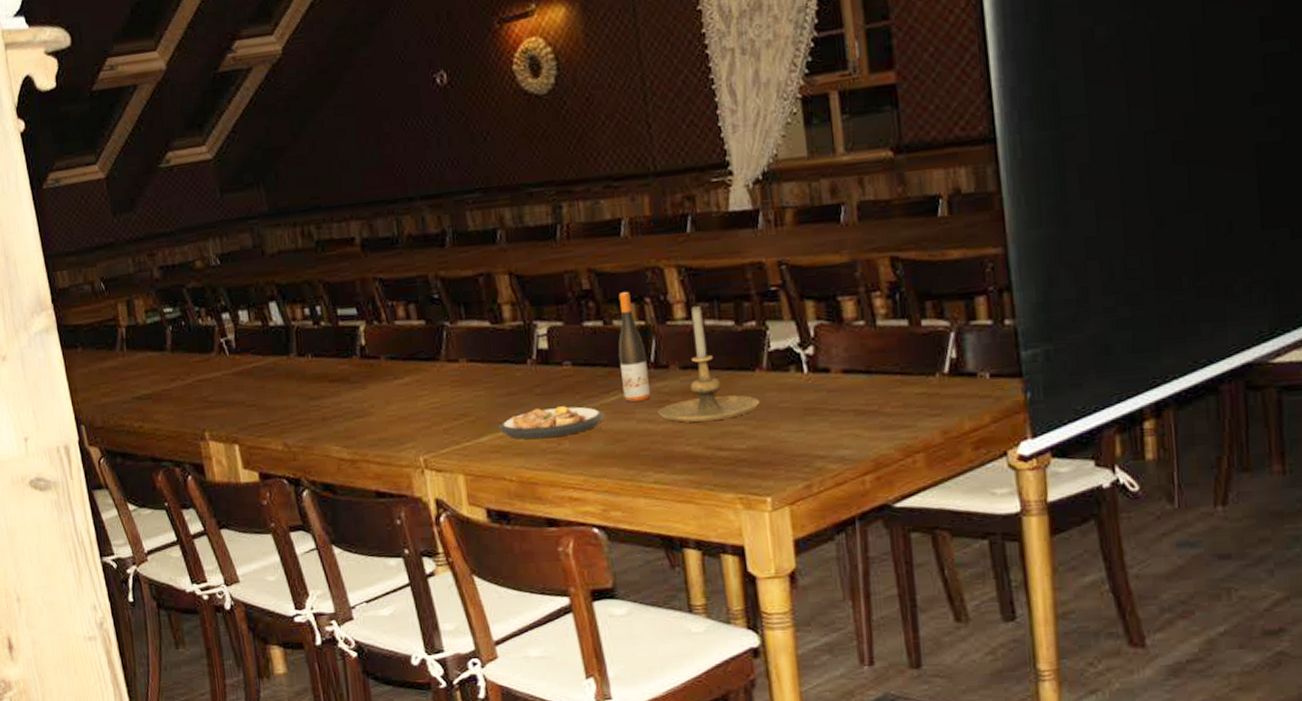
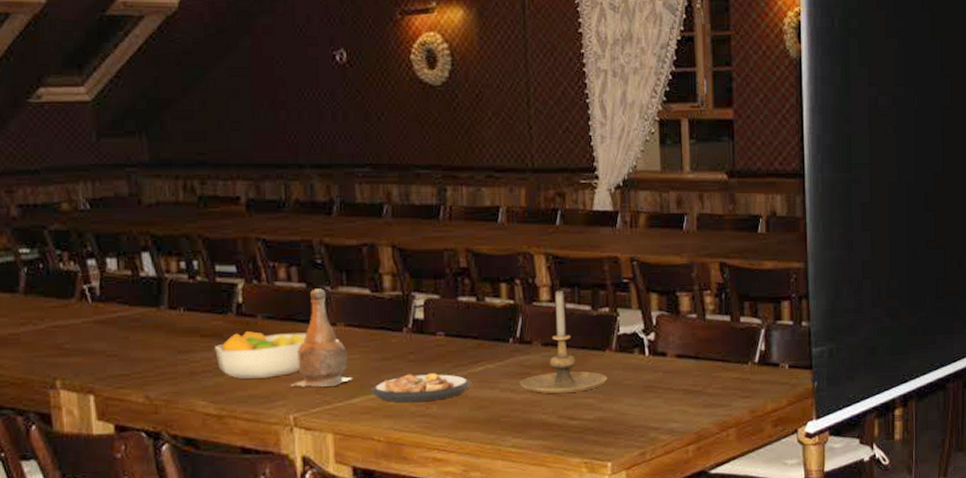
fruit bowl: none [343,371,430,422] -> present [215,331,307,379]
bottle: none [419,324,481,428] -> present [291,288,354,387]
wine bottle: present [618,292,652,402] -> none [488,273,515,372]

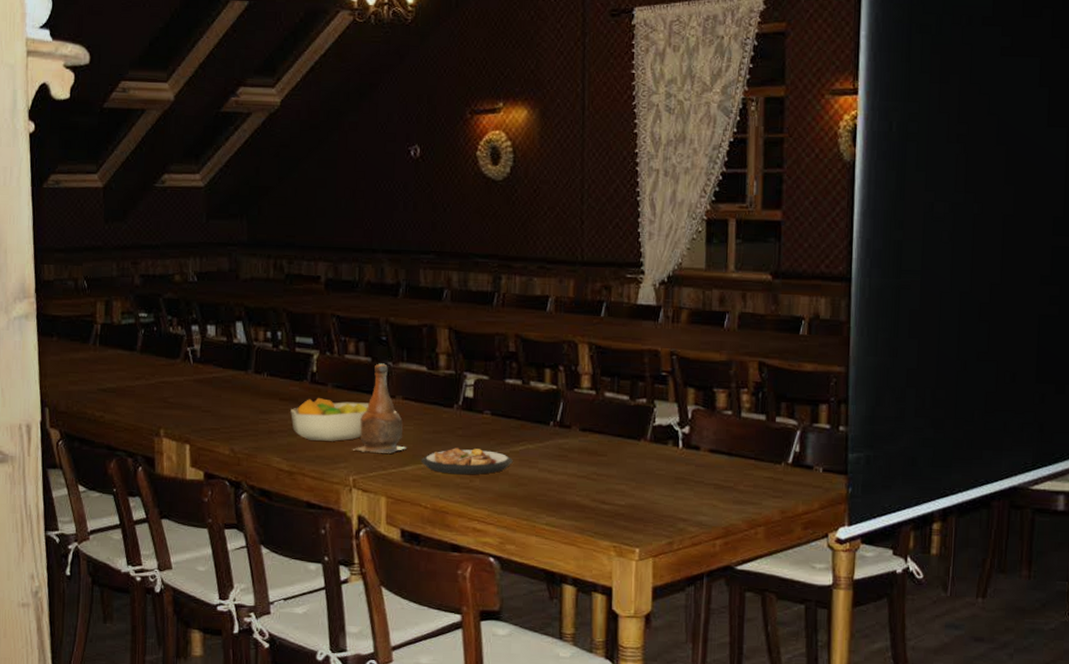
candle holder: present [519,290,608,394] -> none [557,378,641,478]

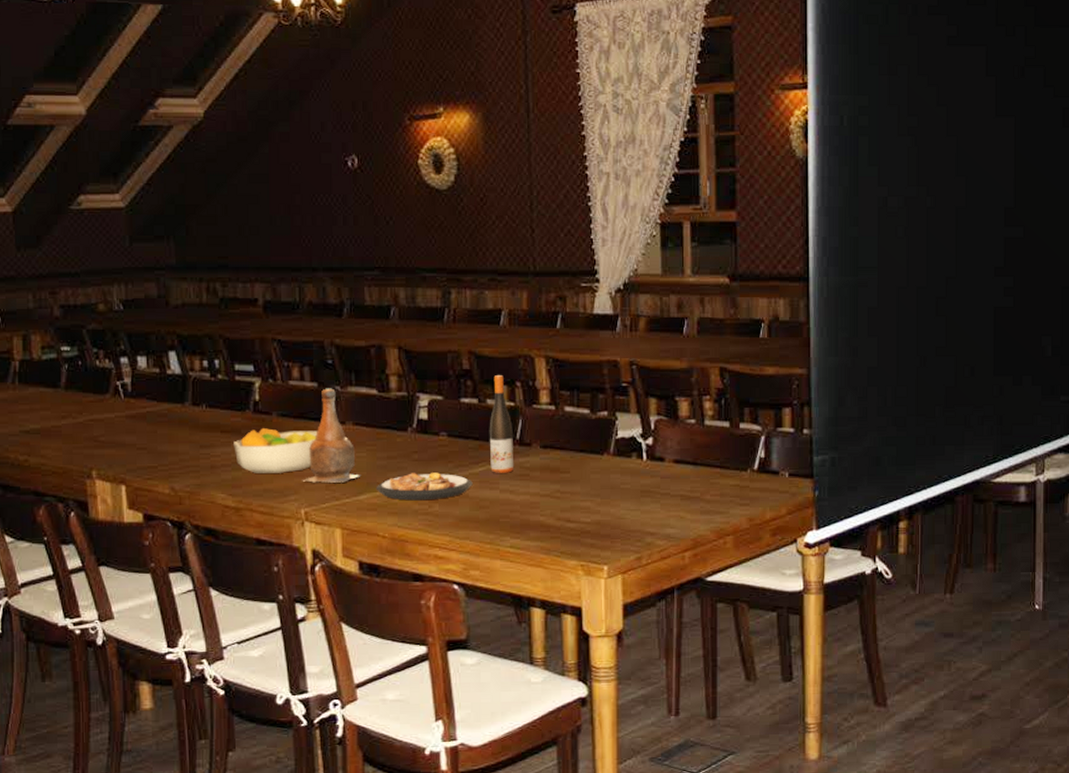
wine bottle: none [530,359,554,453] -> present [489,375,514,473]

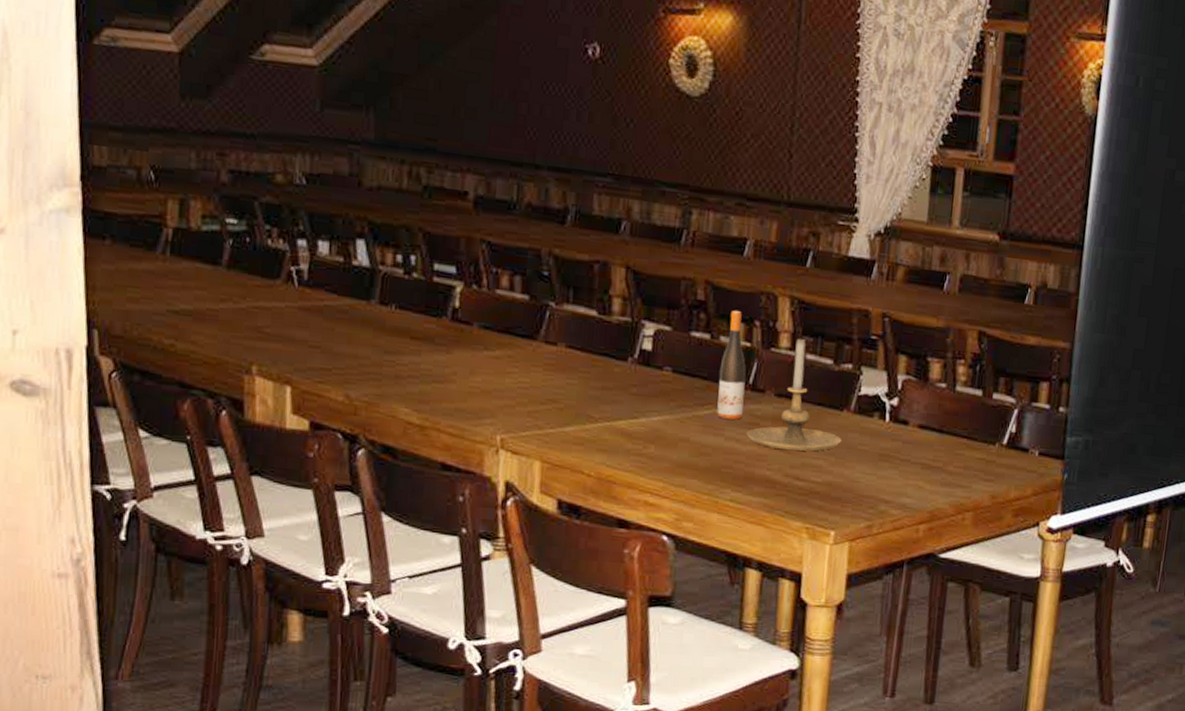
fruit bowl: present [234,428,318,473] -> none [424,339,525,393]
bottle: present [303,388,361,483] -> none [502,302,570,411]
plate: present [376,472,473,501] -> none [585,408,696,441]
candle holder: none [518,393,605,496] -> present [746,338,842,451]

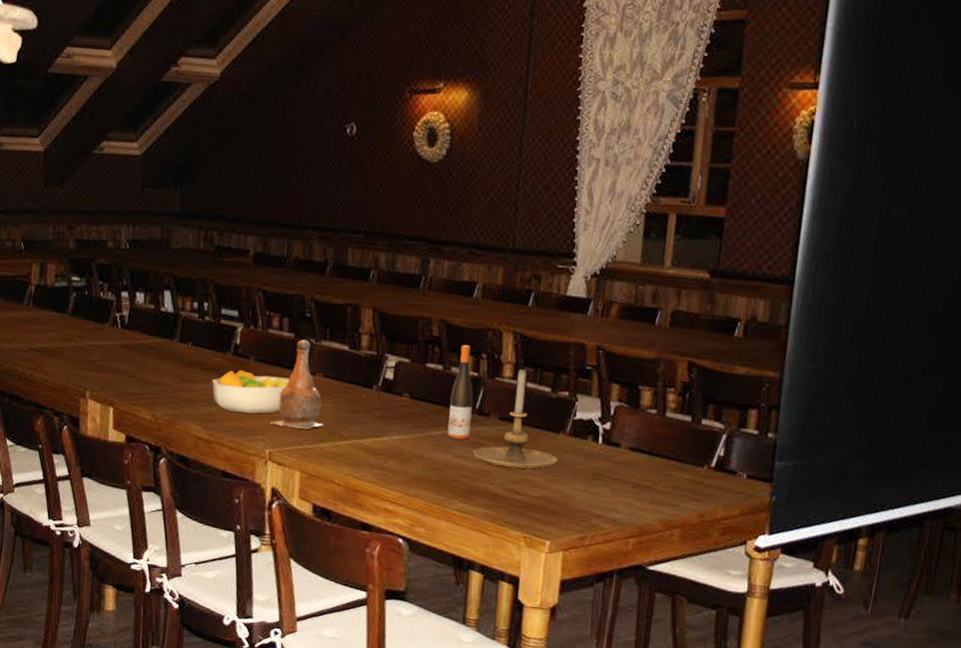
fruit bowl: none [424,339,525,393] -> present [212,370,290,414]
bottle: none [502,302,570,411] -> present [271,339,325,429]

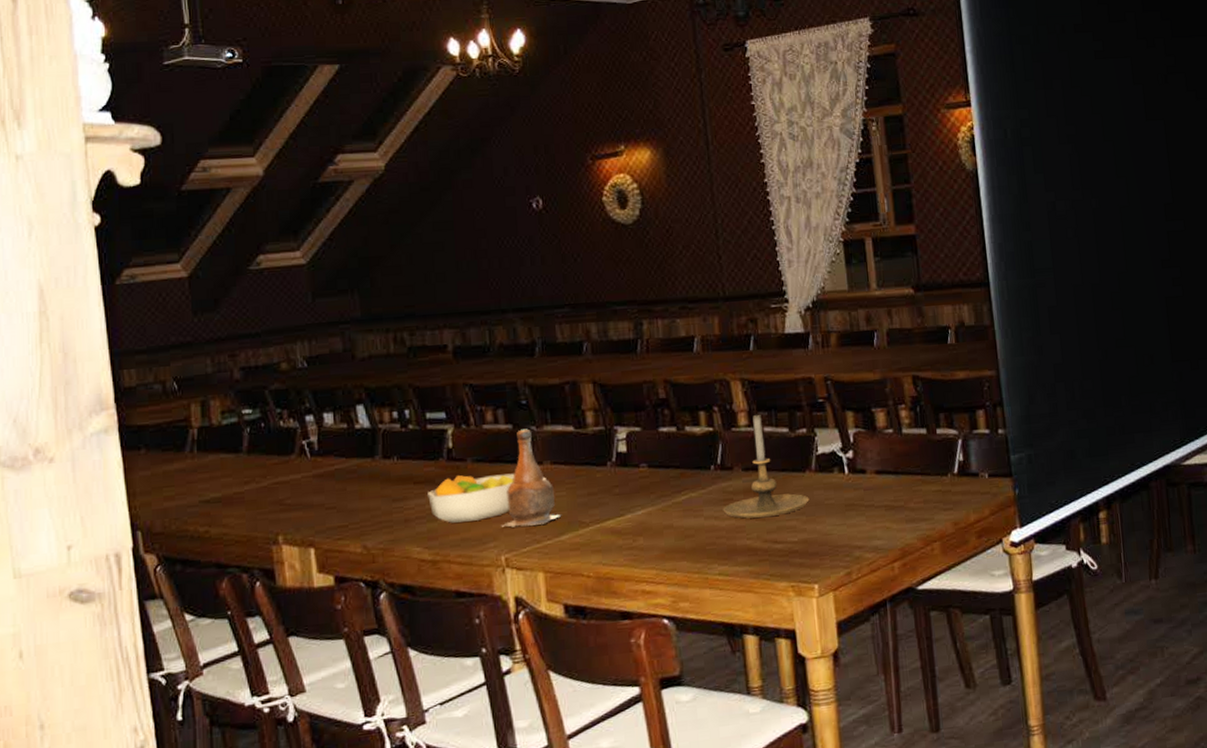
wine bottle: present [447,345,473,440] -> none [689,401,718,501]

